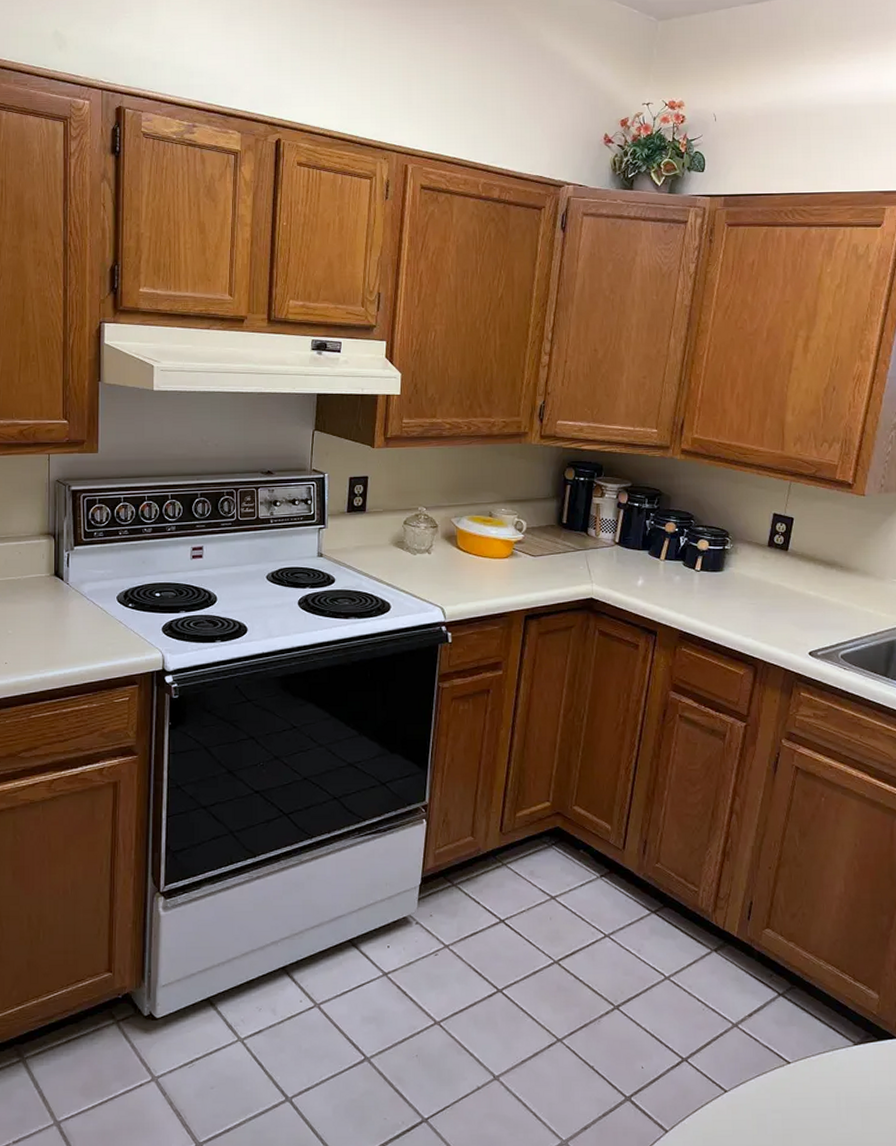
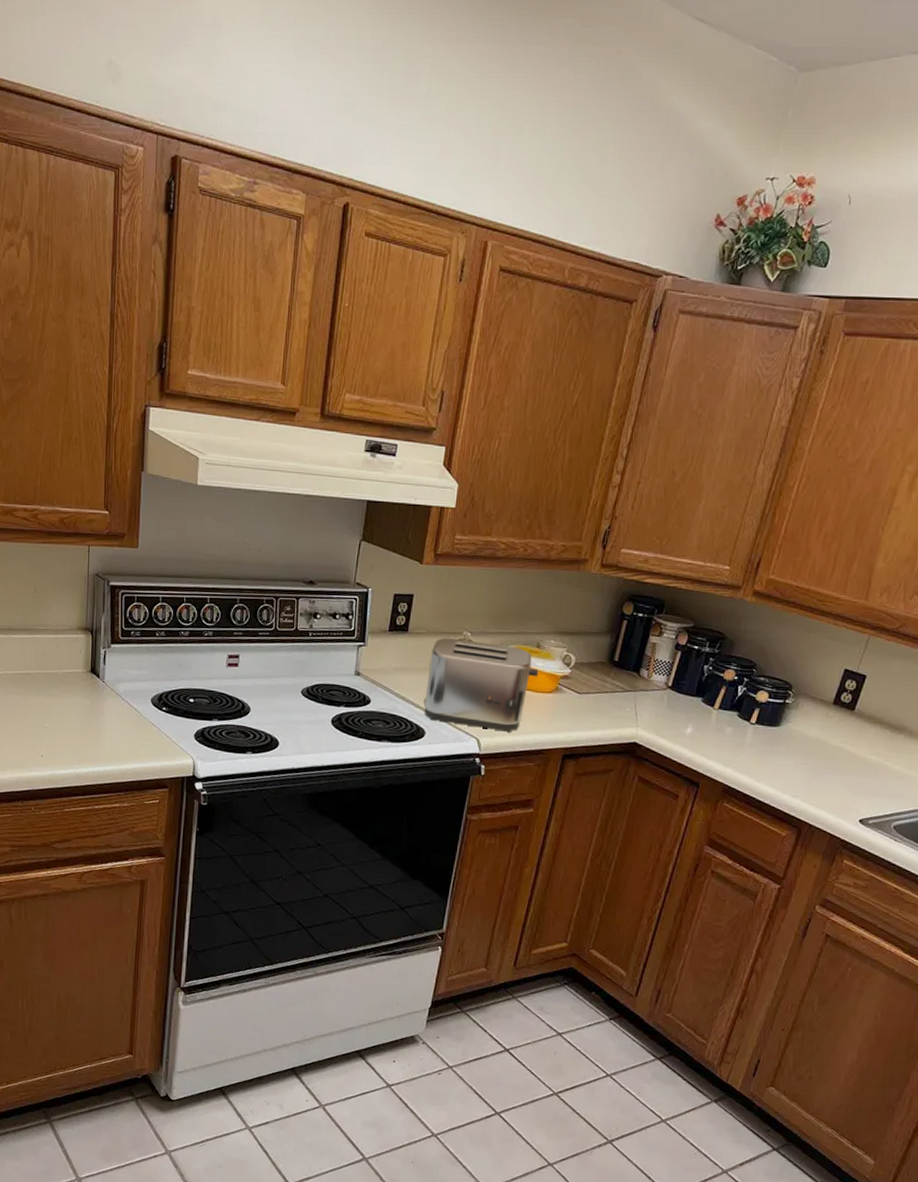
toaster: none [386,514,493,599] -> present [423,637,539,732]

